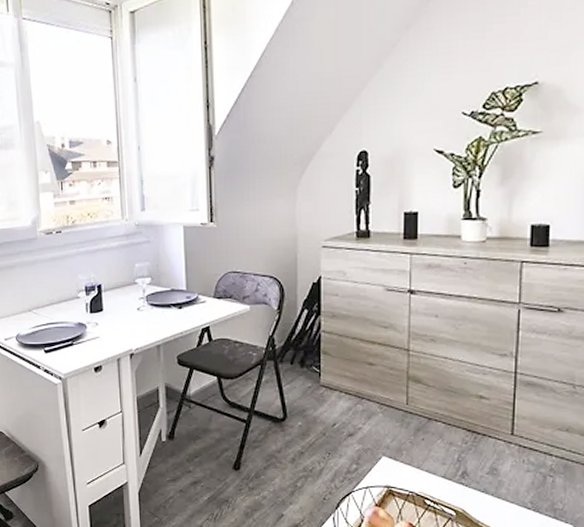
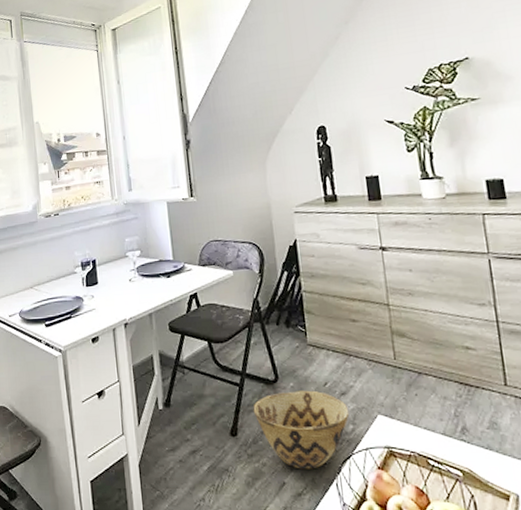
woven basket: none [258,430,354,504] -> present [253,390,350,469]

